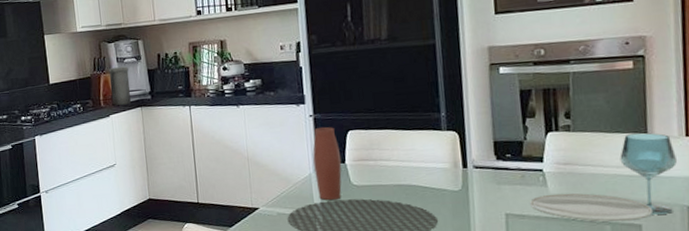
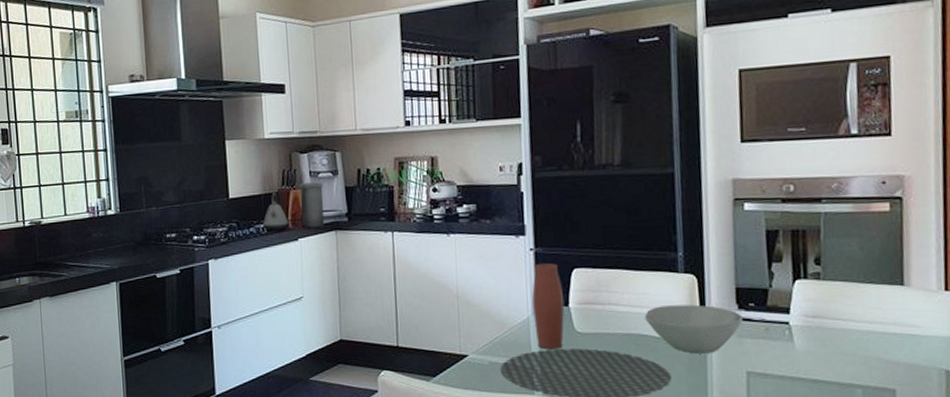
kettle: none [79,76,101,111] -> present [263,192,288,232]
bowl: none [412,157,502,200] -> present [644,304,744,354]
plate: present [529,192,654,222] -> none [773,350,909,386]
wine glass: present [620,133,678,215] -> none [873,285,936,378]

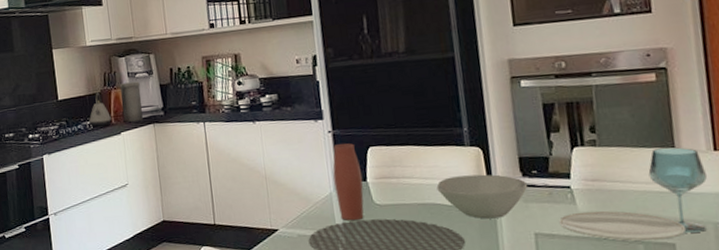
plate: none [773,350,909,386] -> present [558,210,687,241]
wine glass: none [873,285,936,378] -> present [648,147,708,233]

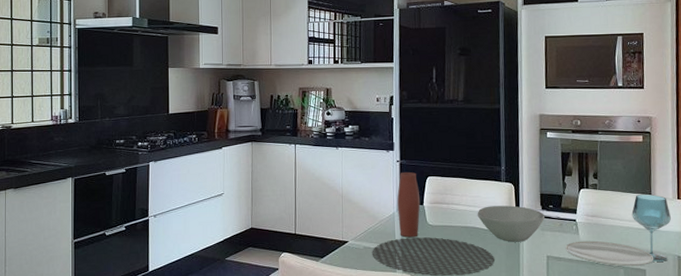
kettle: present [89,92,112,128] -> none [195,110,215,141]
canister: present [119,81,143,123] -> none [225,104,244,140]

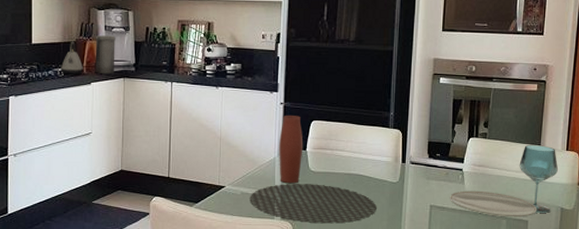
kettle: none [195,110,215,141] -> present [61,41,83,76]
canister: none [225,104,244,140] -> present [95,35,115,75]
bowl: present [477,205,545,242] -> none [362,153,432,191]

